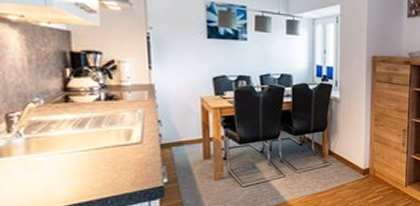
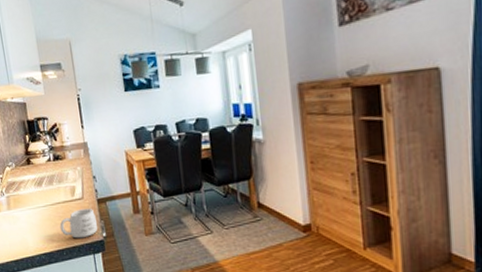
mug: none [105,153,157,186] -> present [60,208,98,239]

